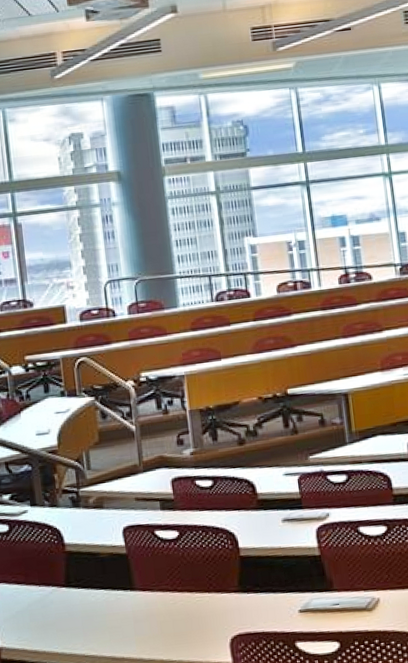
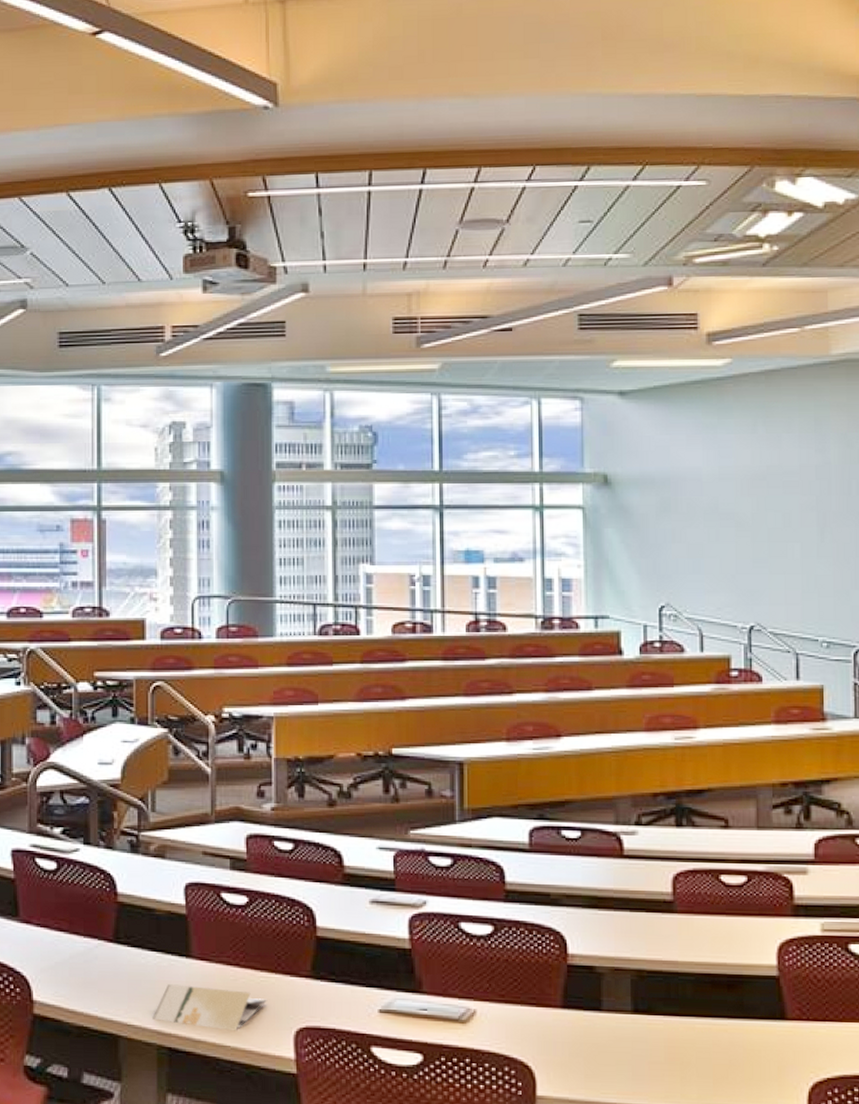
brochure: none [106,612,204,648] -> present [152,984,268,1031]

